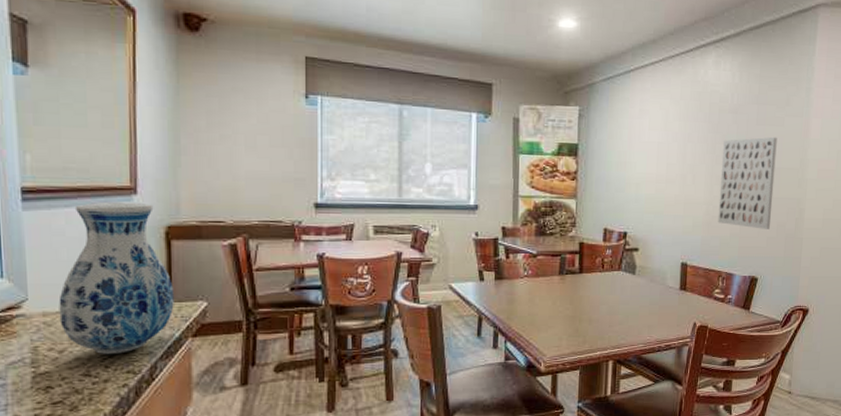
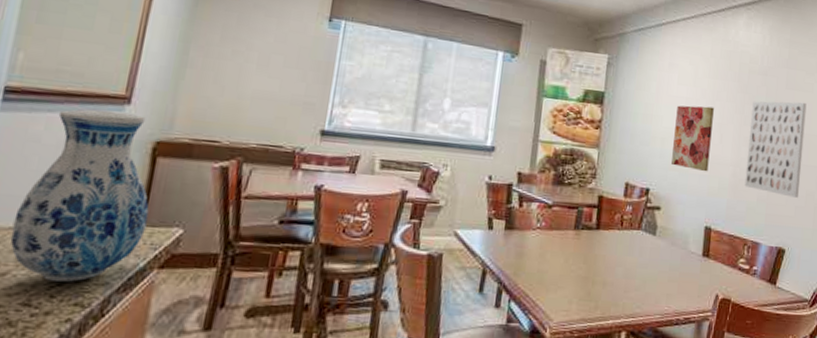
wall art: none [647,149,686,212] -> present [671,105,714,172]

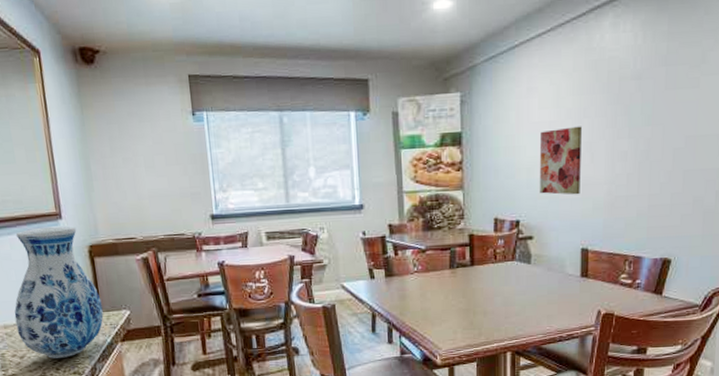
wall art: present [744,101,807,198] -> none [622,101,691,206]

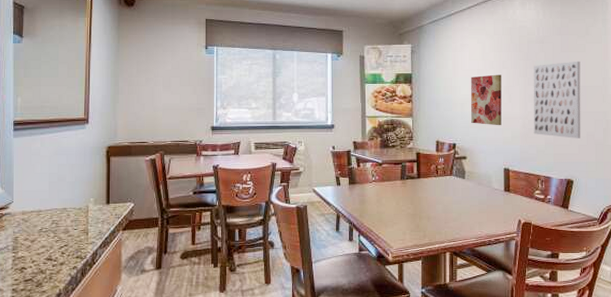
vase: present [14,226,104,359] -> none [33,129,111,243]
wall art: none [622,101,691,206] -> present [533,61,581,139]

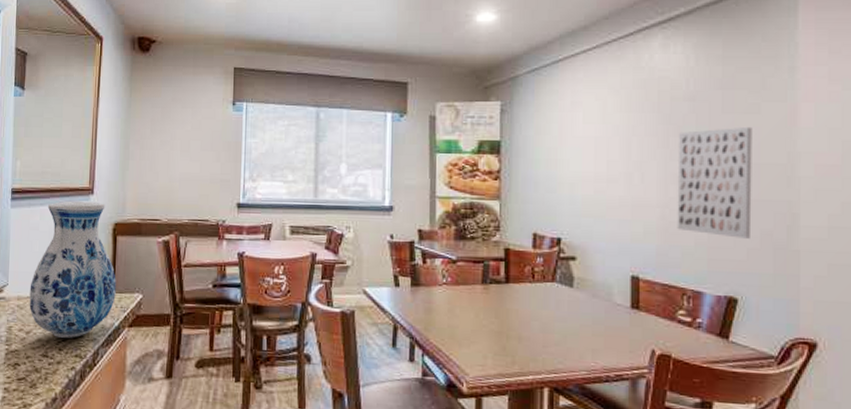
vase: none [33,129,111,243] -> present [29,201,116,338]
wall art: present [471,74,502,126] -> none [584,144,630,216]

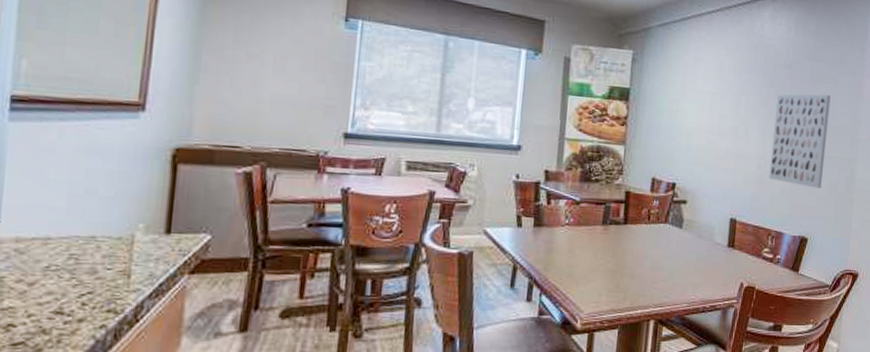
vase: present [29,201,116,338] -> none [34,117,174,290]

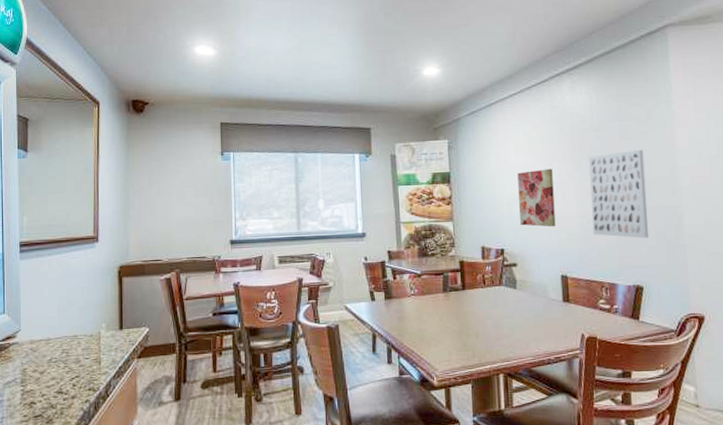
wall art: none [697,100,739,166] -> present [517,169,556,227]

